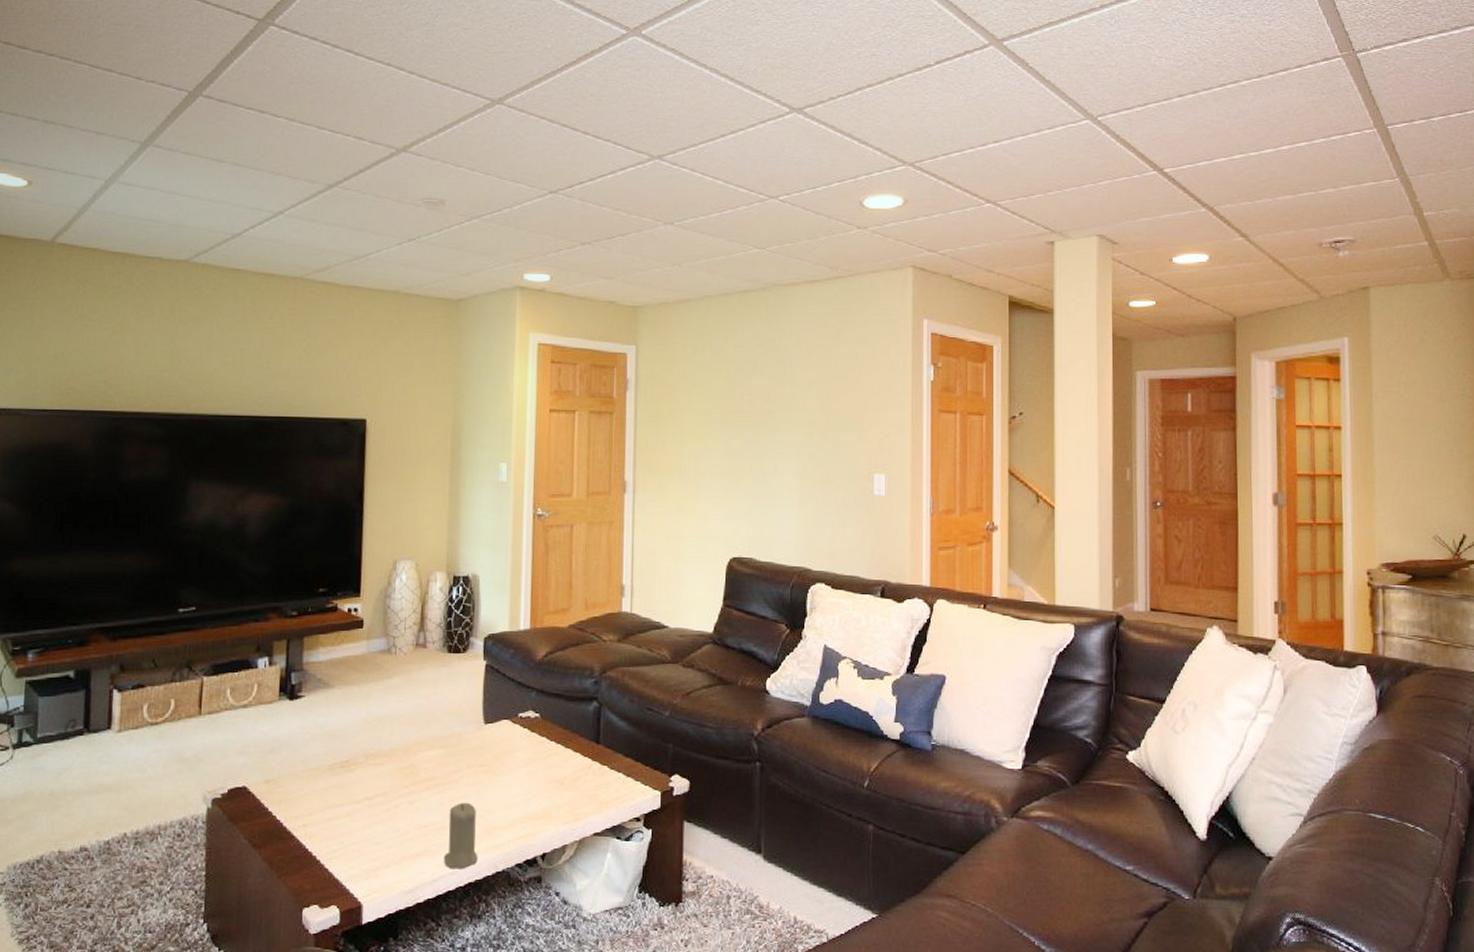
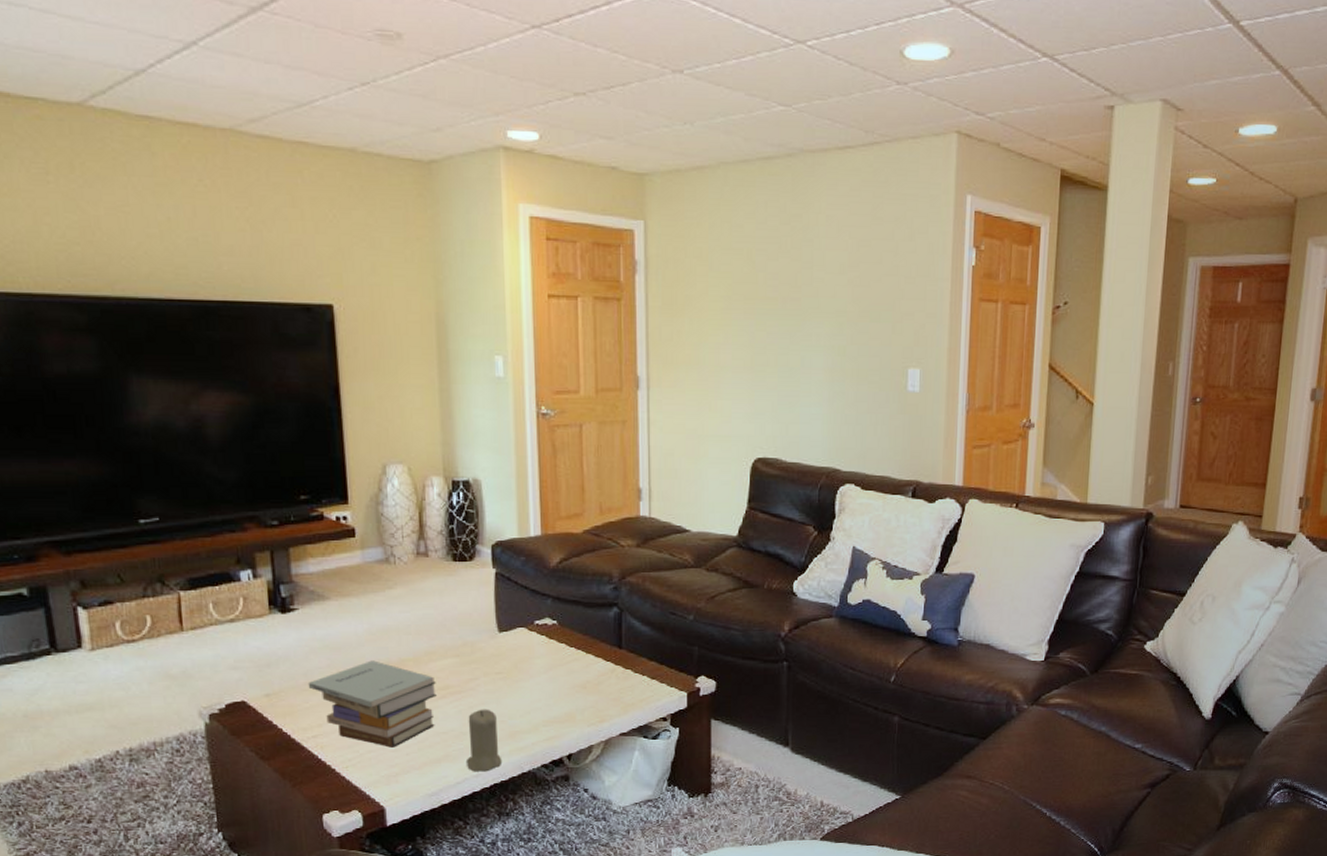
books: none [304,749,422,840] -> present [308,660,437,748]

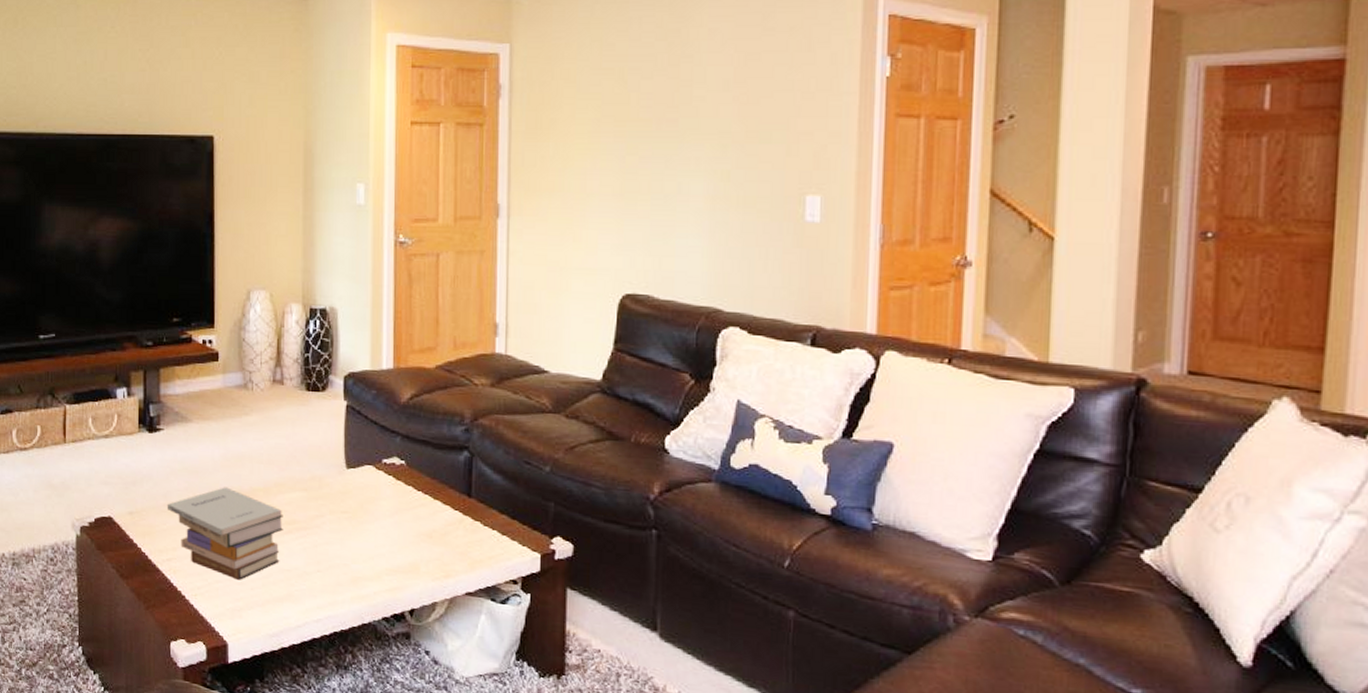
candle: present [465,709,503,772] -> none [307,549,343,617]

